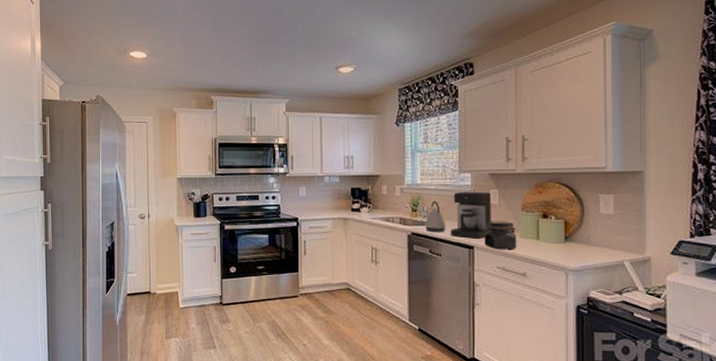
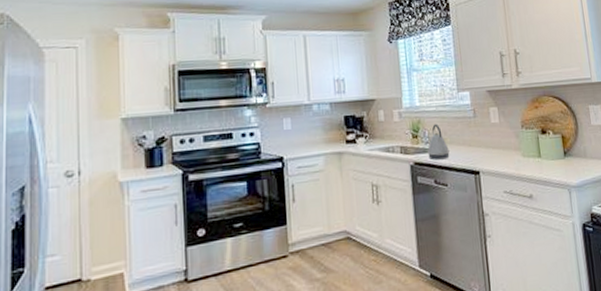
coffee maker: present [450,191,491,239] -> none [454,110,494,163]
jar: present [484,221,517,250] -> none [487,140,521,173]

